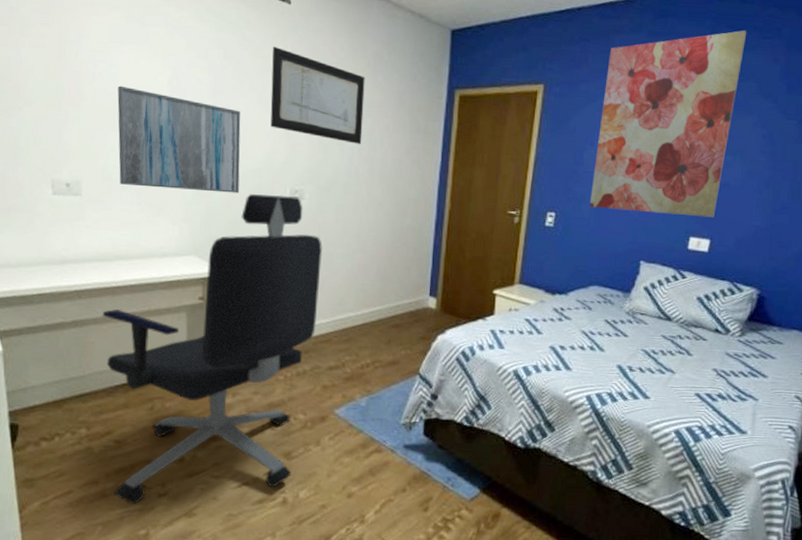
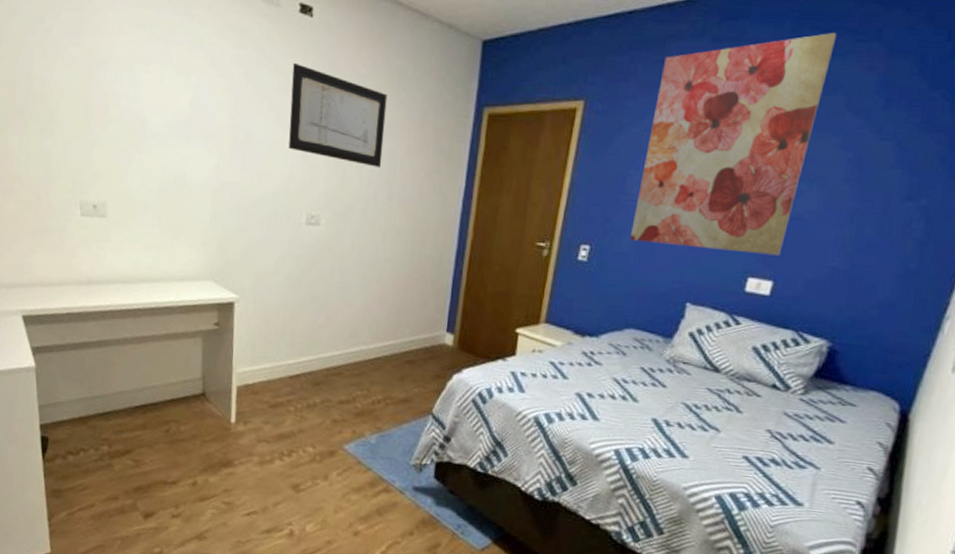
office chair: present [102,194,322,504] -> none [124,219,337,523]
wall art: present [117,86,241,193] -> none [141,106,260,218]

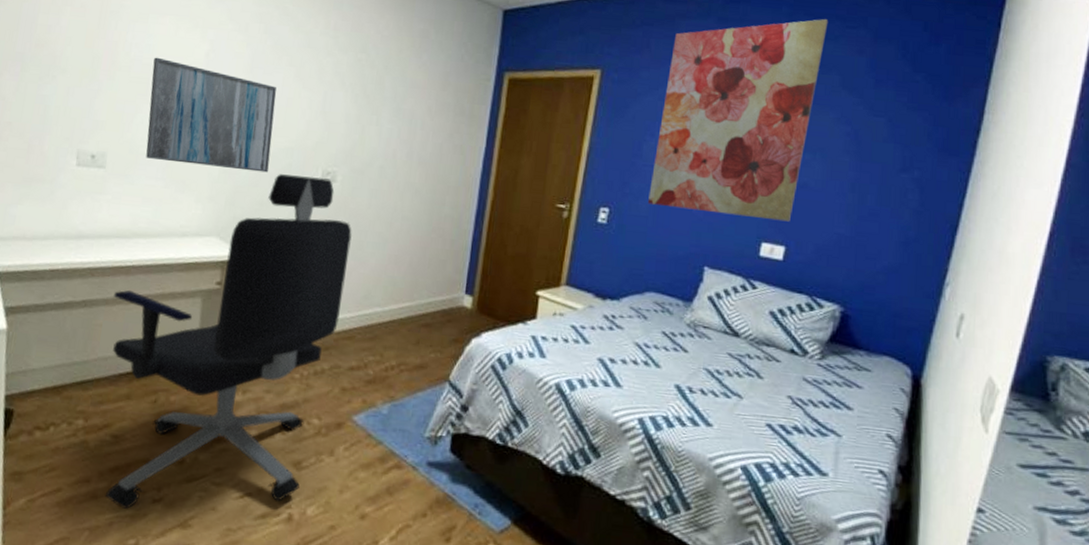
office chair: none [124,219,337,523] -> present [105,174,352,509]
wall art: none [141,106,260,218] -> present [146,57,277,173]
wall art: present [288,62,388,167] -> none [306,21,409,126]

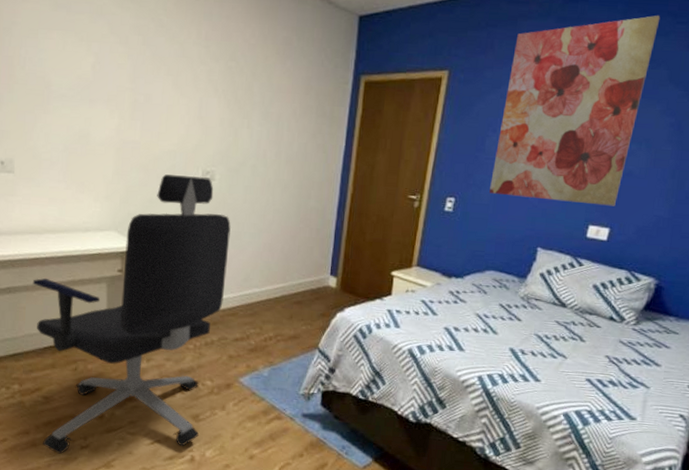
wall art: present [146,57,277,173] -> none [46,70,158,174]

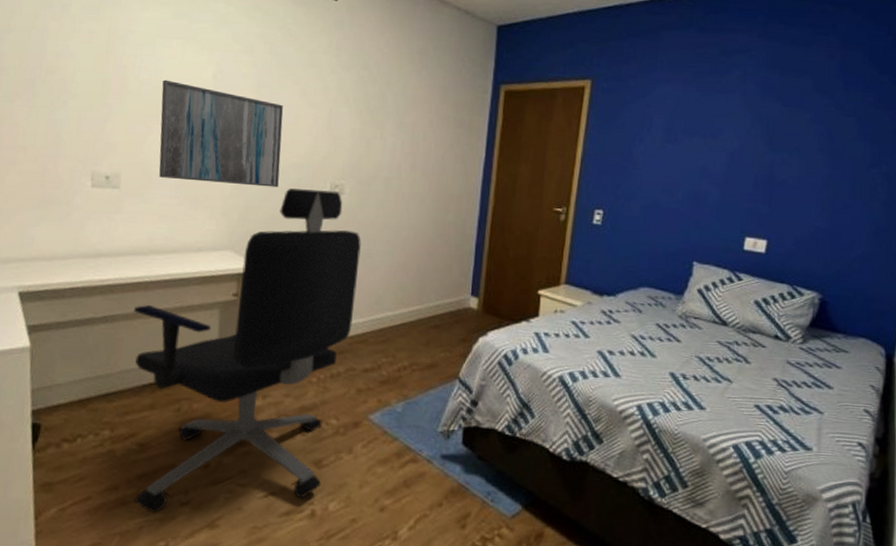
wall art: none [46,70,158,174] -> present [159,79,284,188]
wall art: present [489,16,661,206] -> none [639,27,801,217]

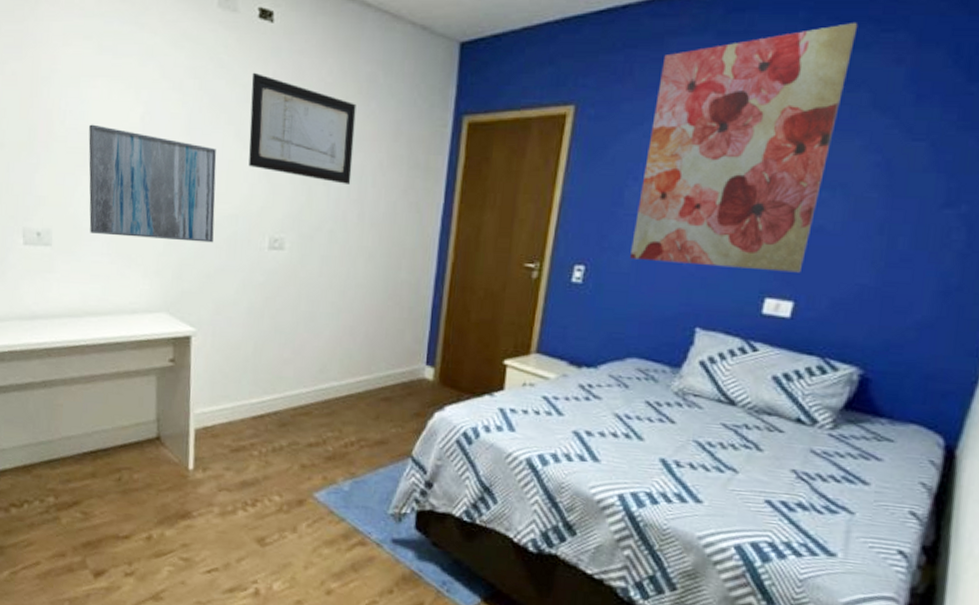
office chair: present [133,188,361,513] -> none [71,244,304,582]
wall art: none [313,41,410,139] -> present [249,72,356,184]
wall art: none [639,27,801,217] -> present [630,23,858,273]

